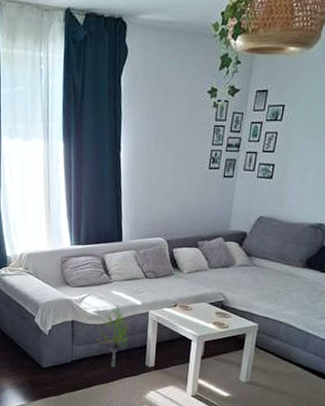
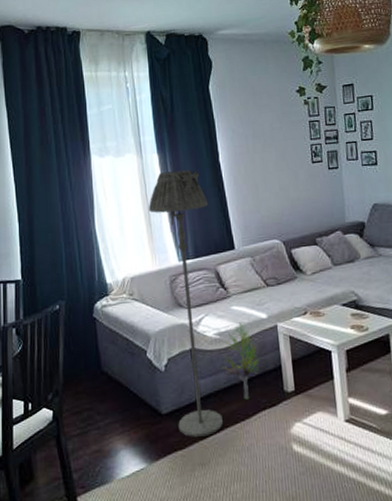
floor lamp: none [49,161,104,390] -> present [148,170,223,438]

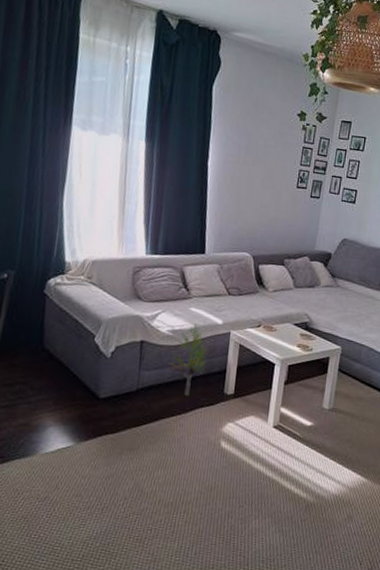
floor lamp: present [148,170,223,438] -> none [113,161,188,425]

